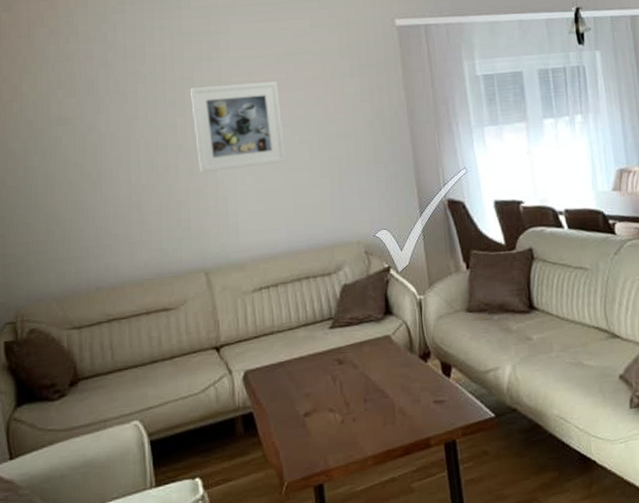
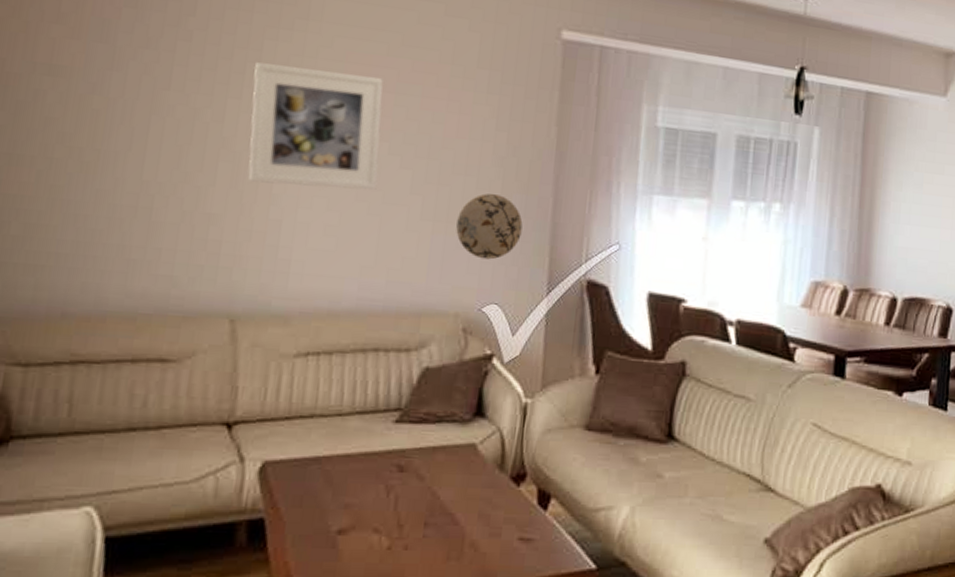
decorative plate: none [346,149,394,198] -> present [456,193,523,260]

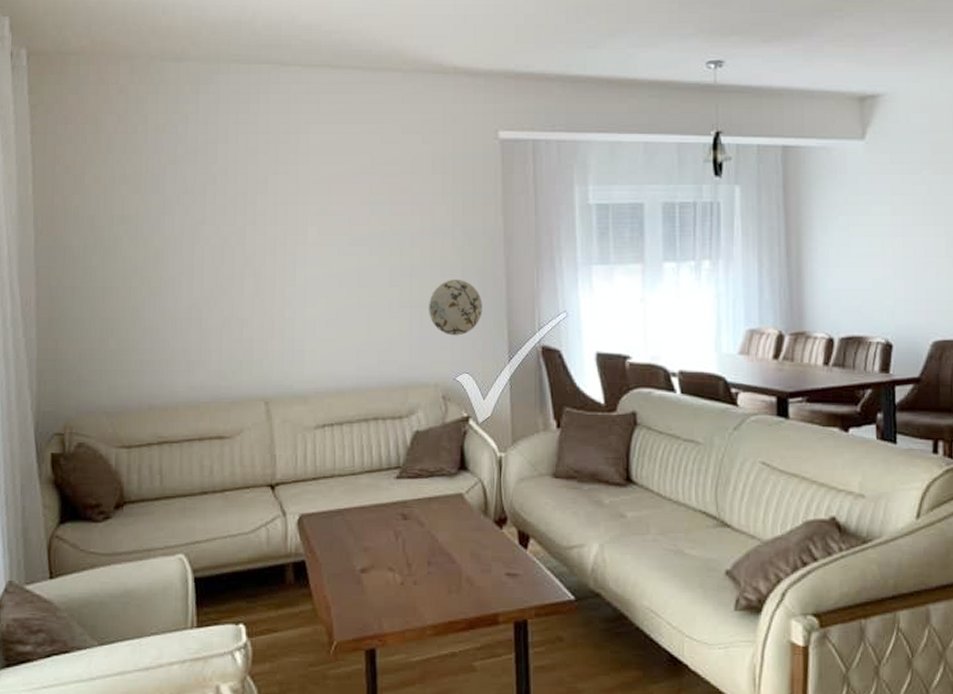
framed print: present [248,62,383,190] -> none [263,194,363,290]

